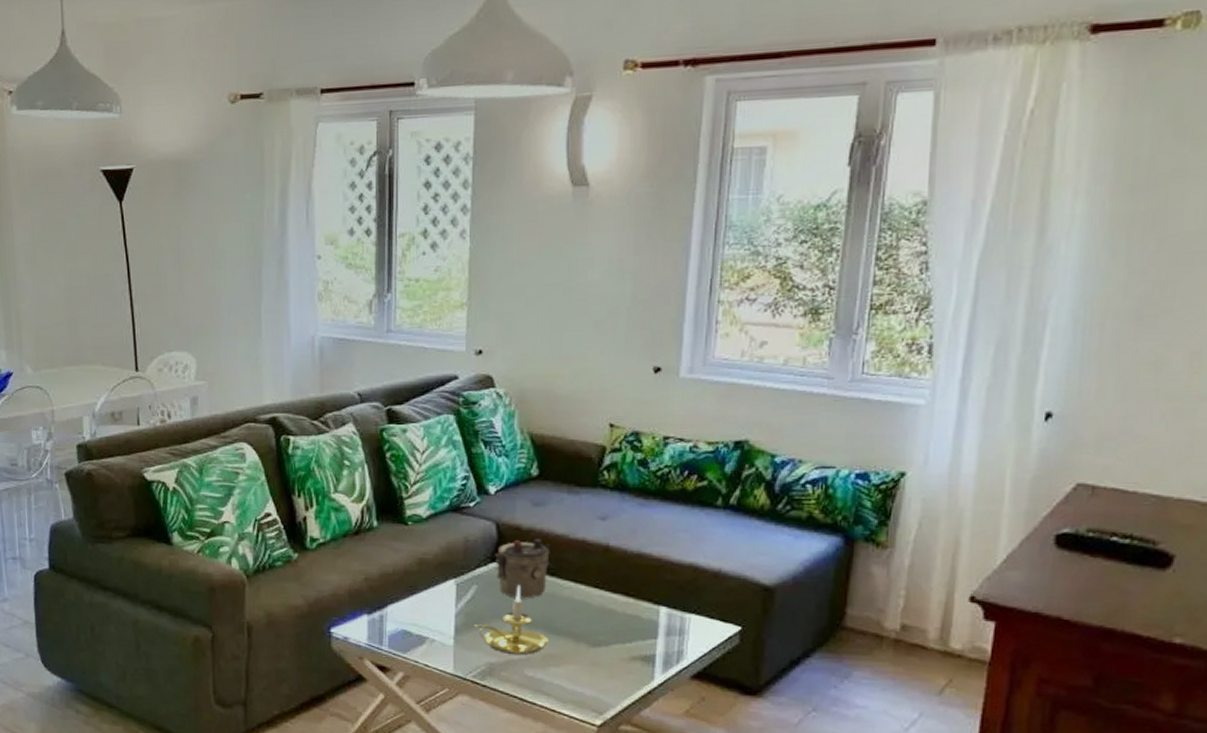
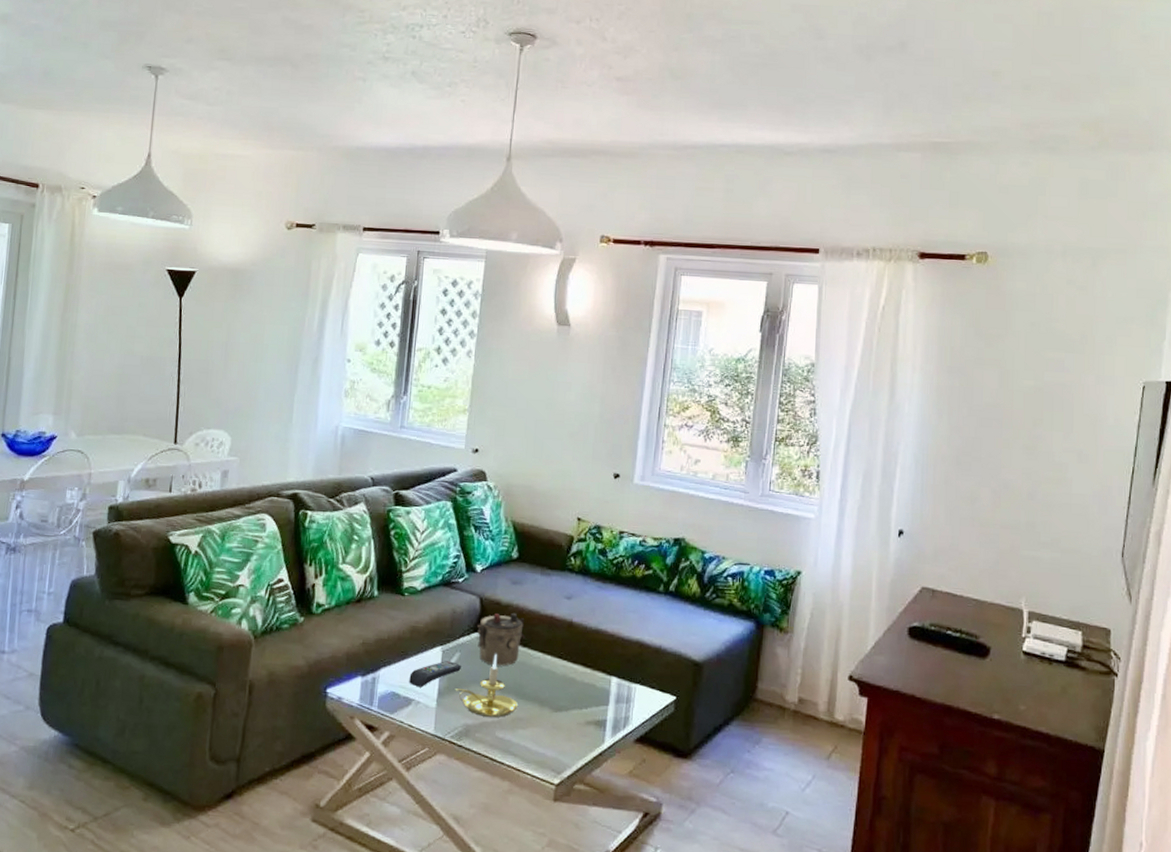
remote control: none [421,595,479,624] -> present [409,661,461,687]

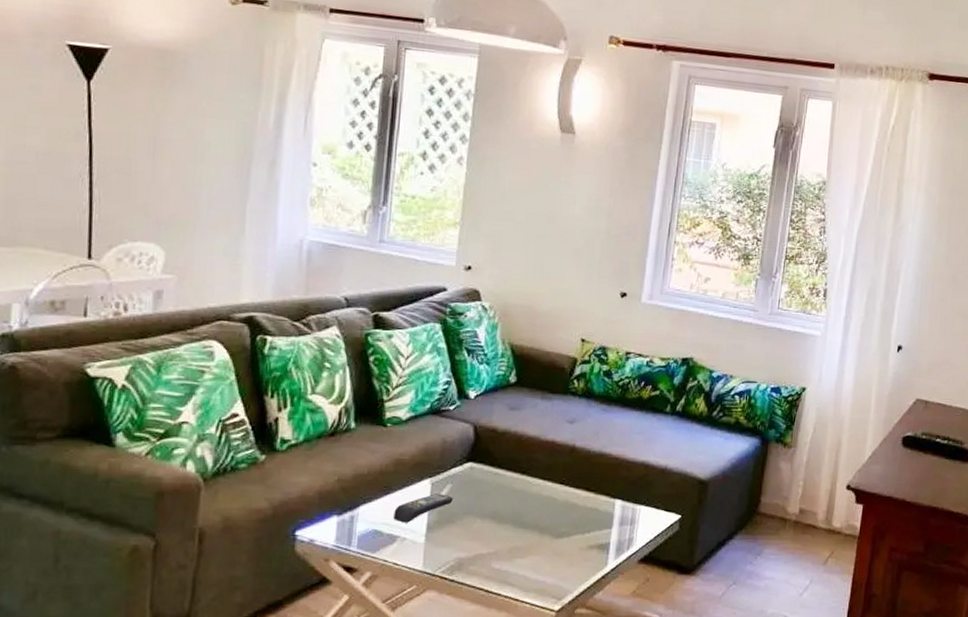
candle holder: present [455,653,519,718] -> none [446,482,517,548]
teapot: present [477,612,525,666] -> none [471,439,524,496]

